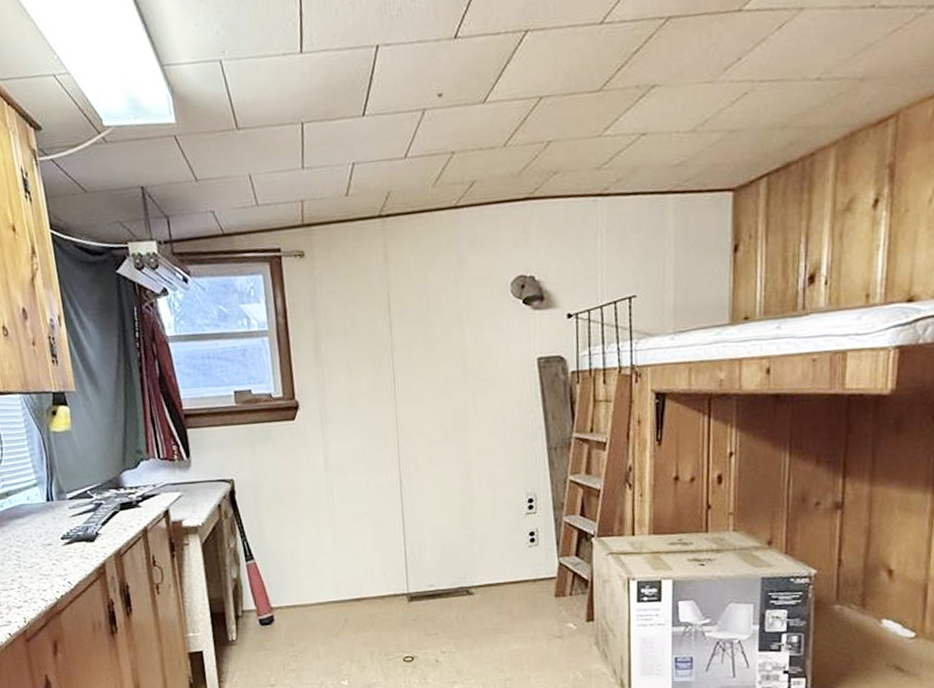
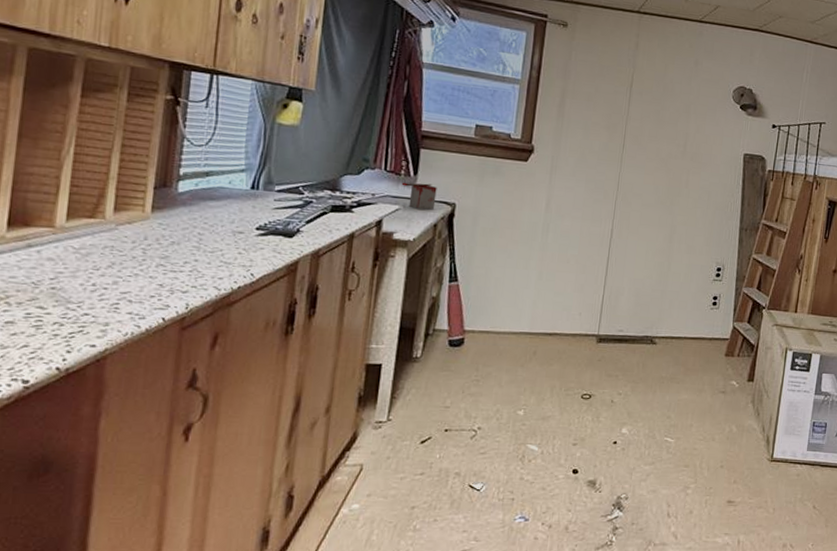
paint can: none [177,463,215,493] -> present [401,182,437,210]

